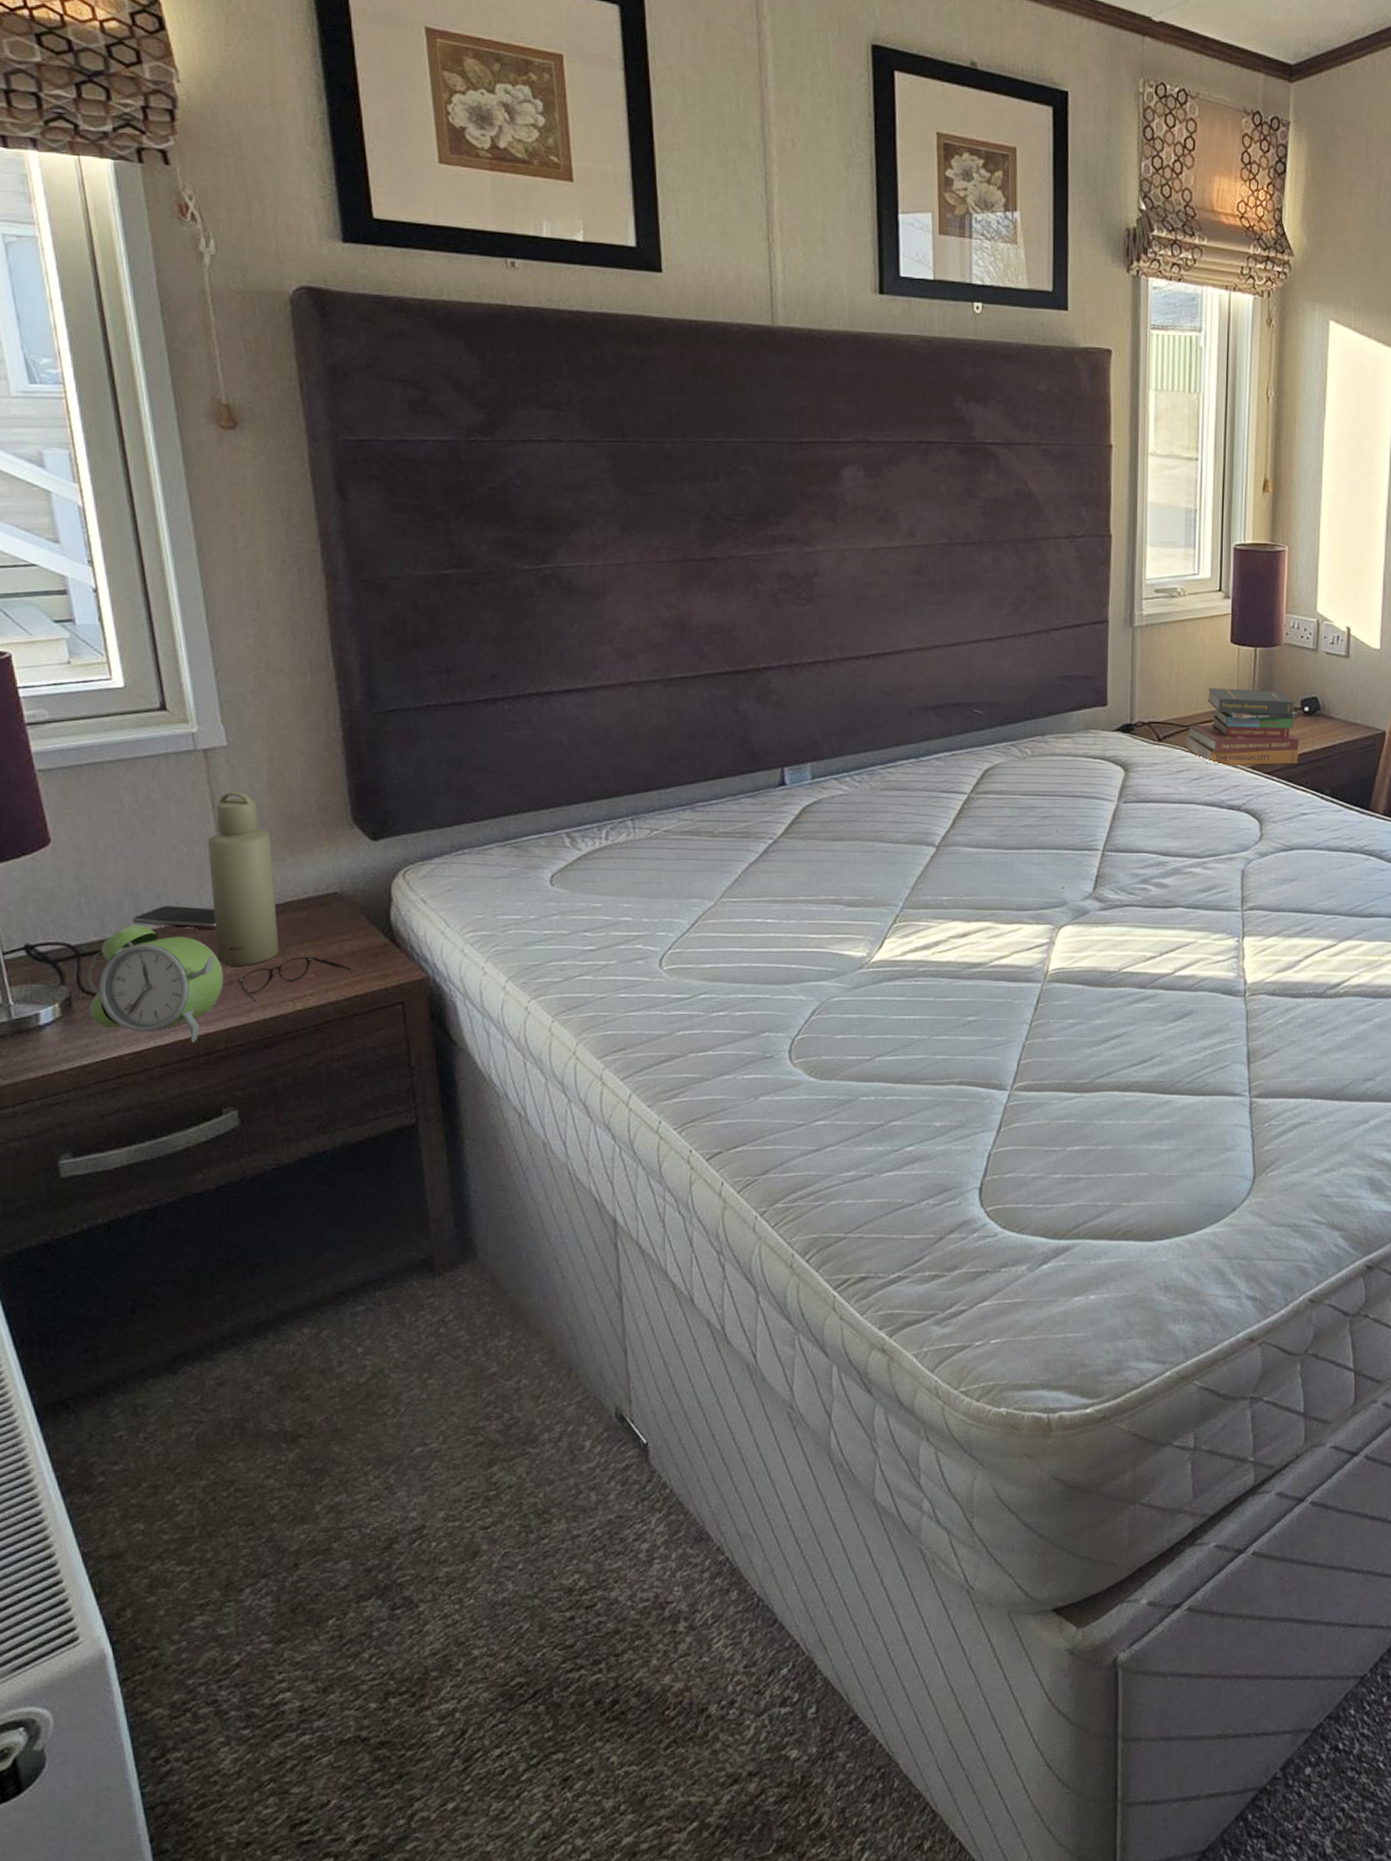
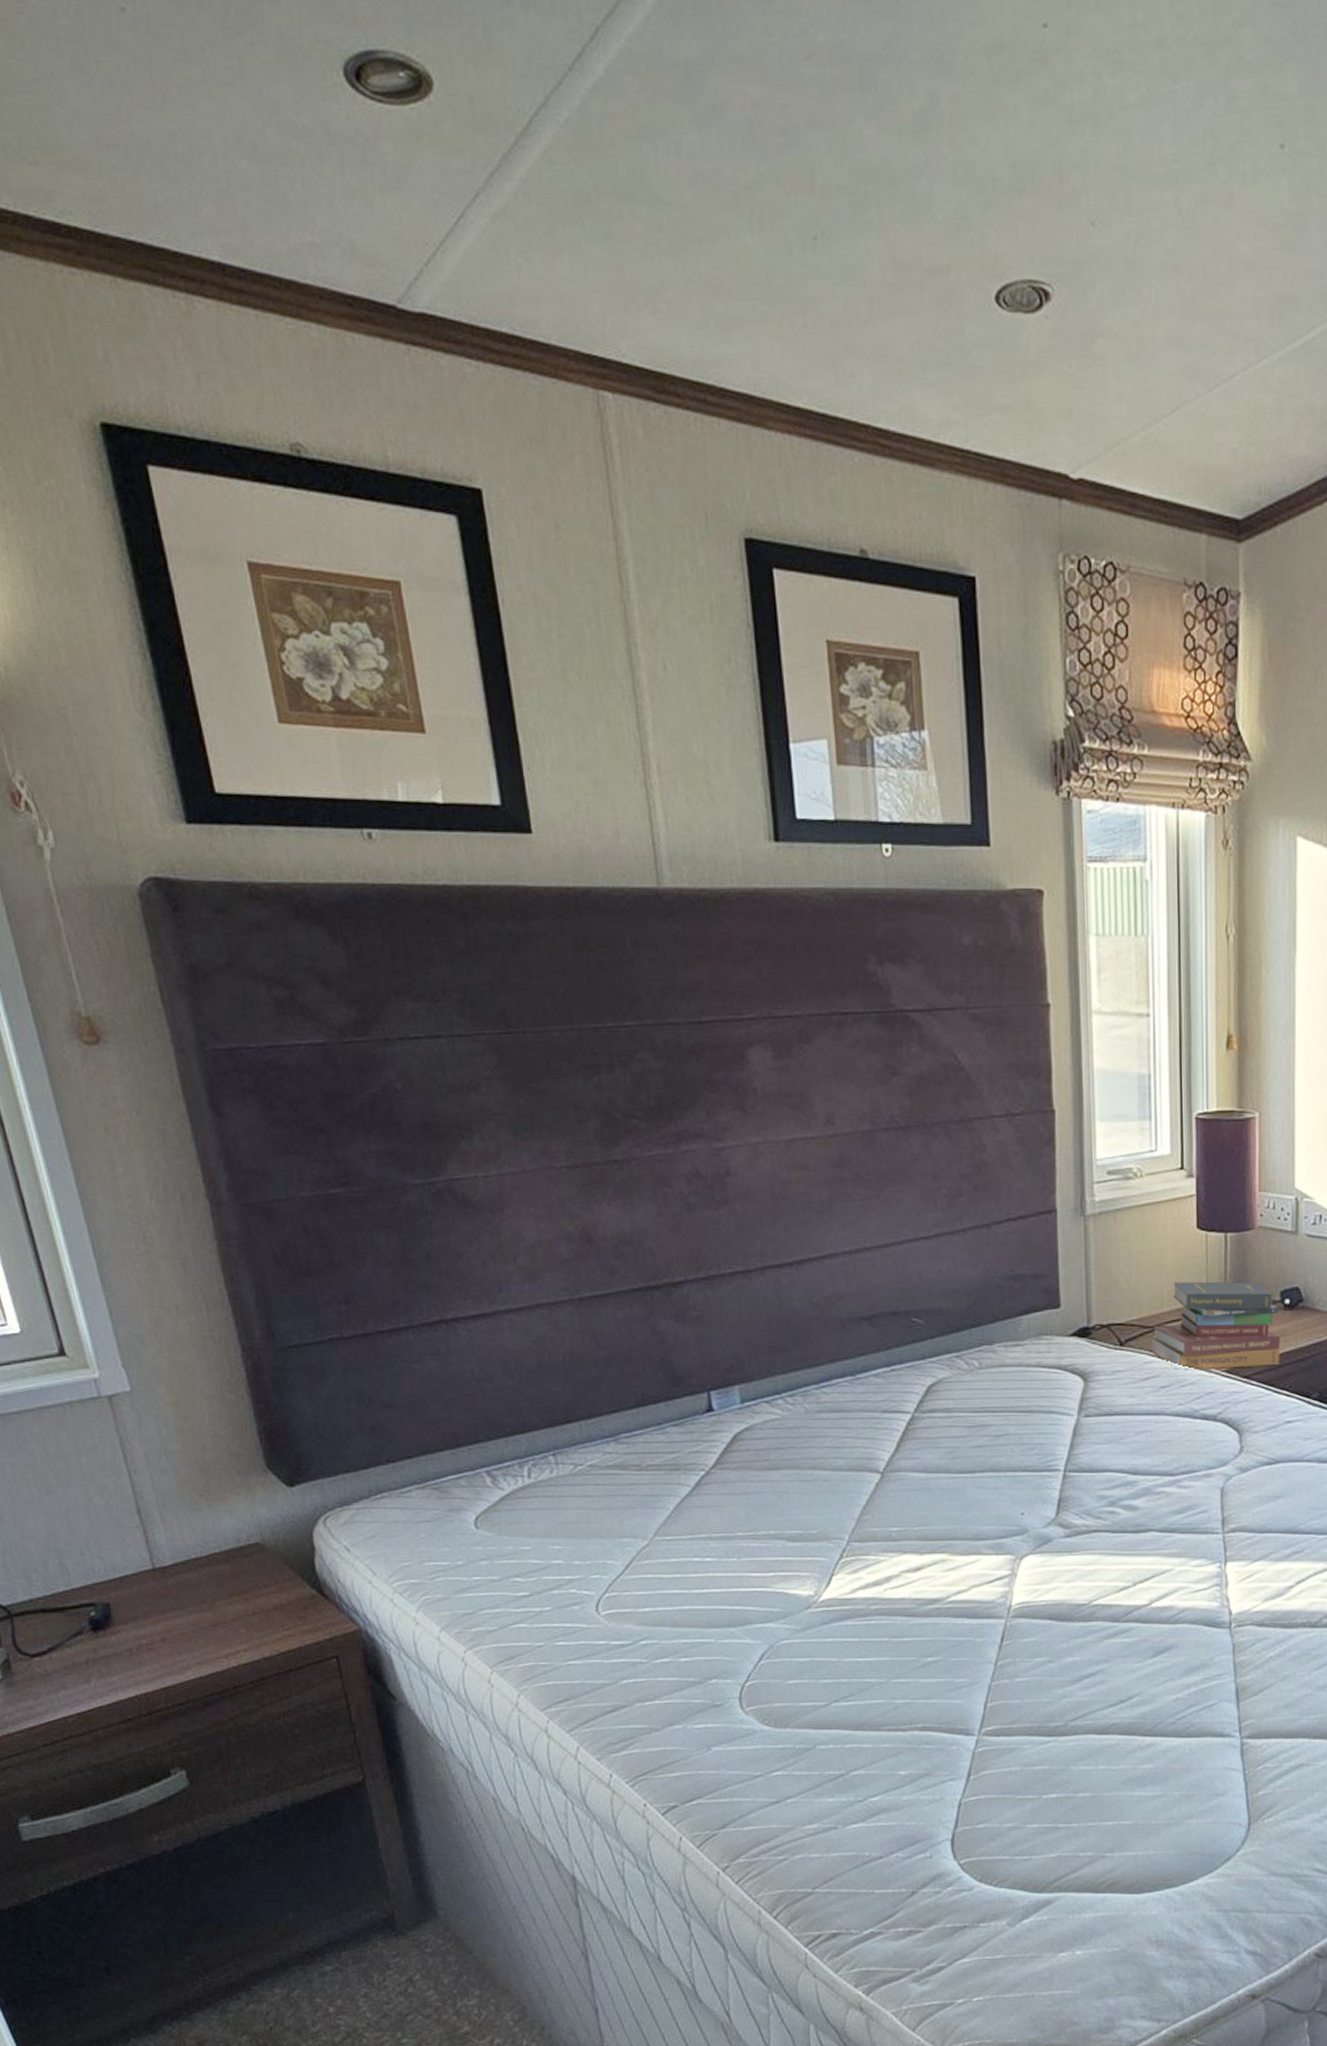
alarm clock: present [87,924,223,1043] -> none [22,1582,157,1703]
mobile phone: present [131,906,217,930] -> none [58,1561,143,1586]
bottle: present [207,791,279,966] -> none [122,1438,208,1623]
eyeglasses: present [237,956,351,1002] -> none [169,1610,281,1659]

